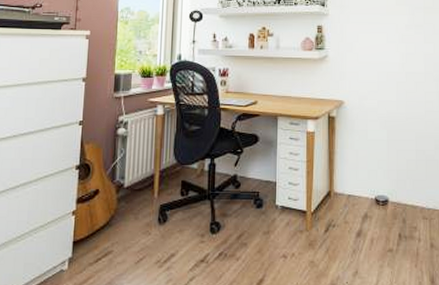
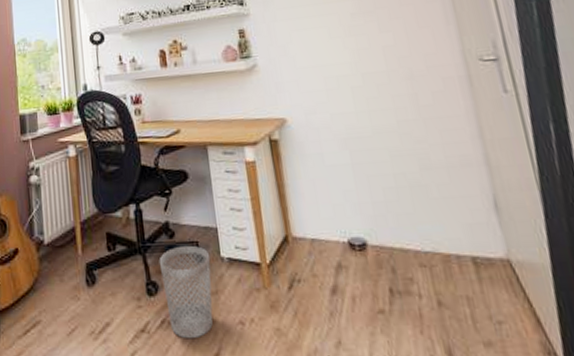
wastebasket: none [224,194,267,268] -> present [159,245,213,339]

